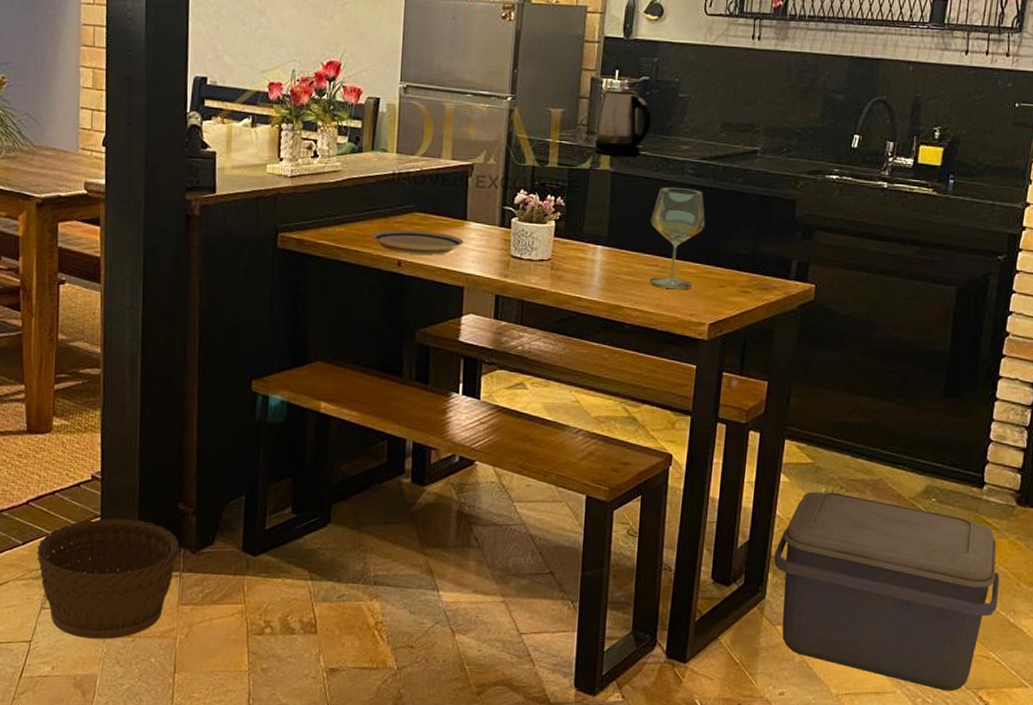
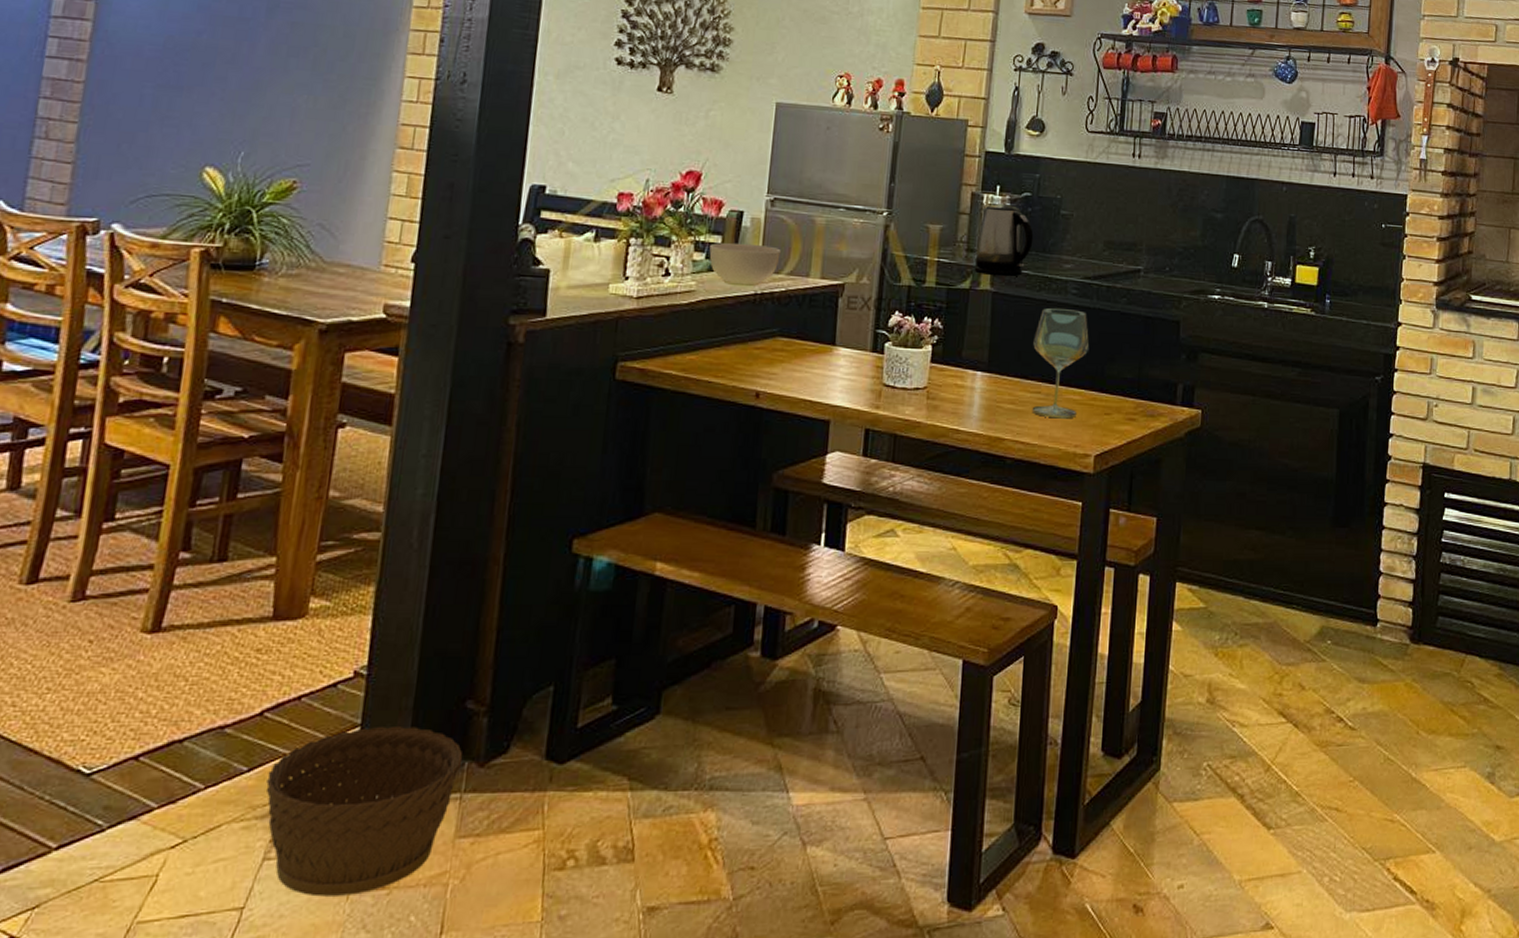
bowl: none [351,127,415,167] -> present [709,242,781,287]
plate: present [371,229,464,255] -> none [727,356,832,385]
cooler: present [774,491,1000,692] -> none [1168,640,1399,866]

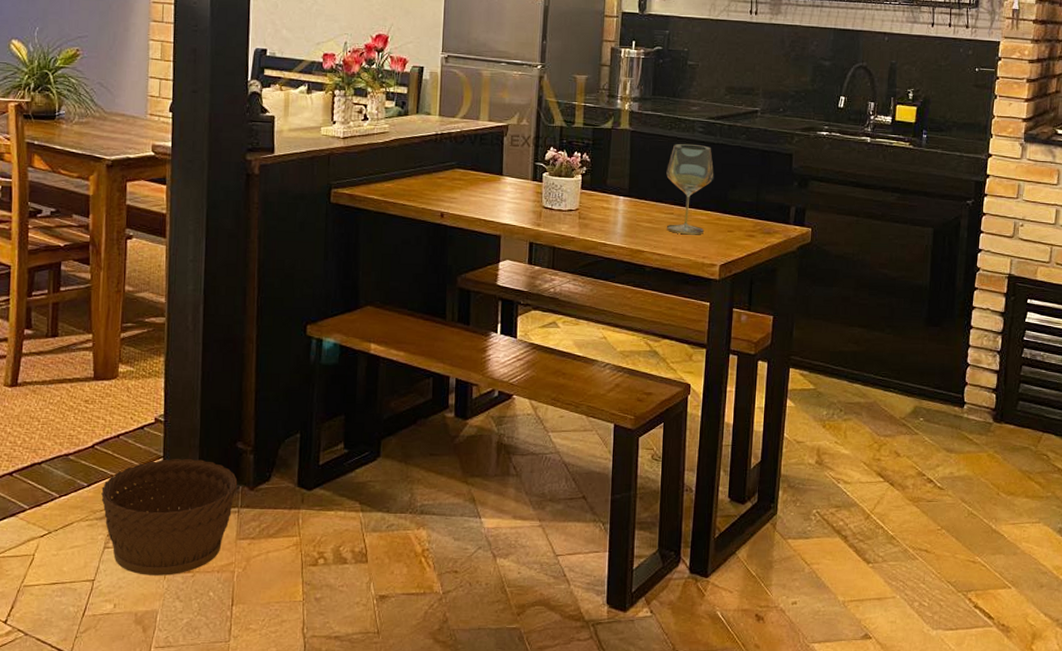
bowl: present [709,242,781,287] -> none [398,92,455,129]
kettle: present [974,203,1034,277] -> none [615,56,665,118]

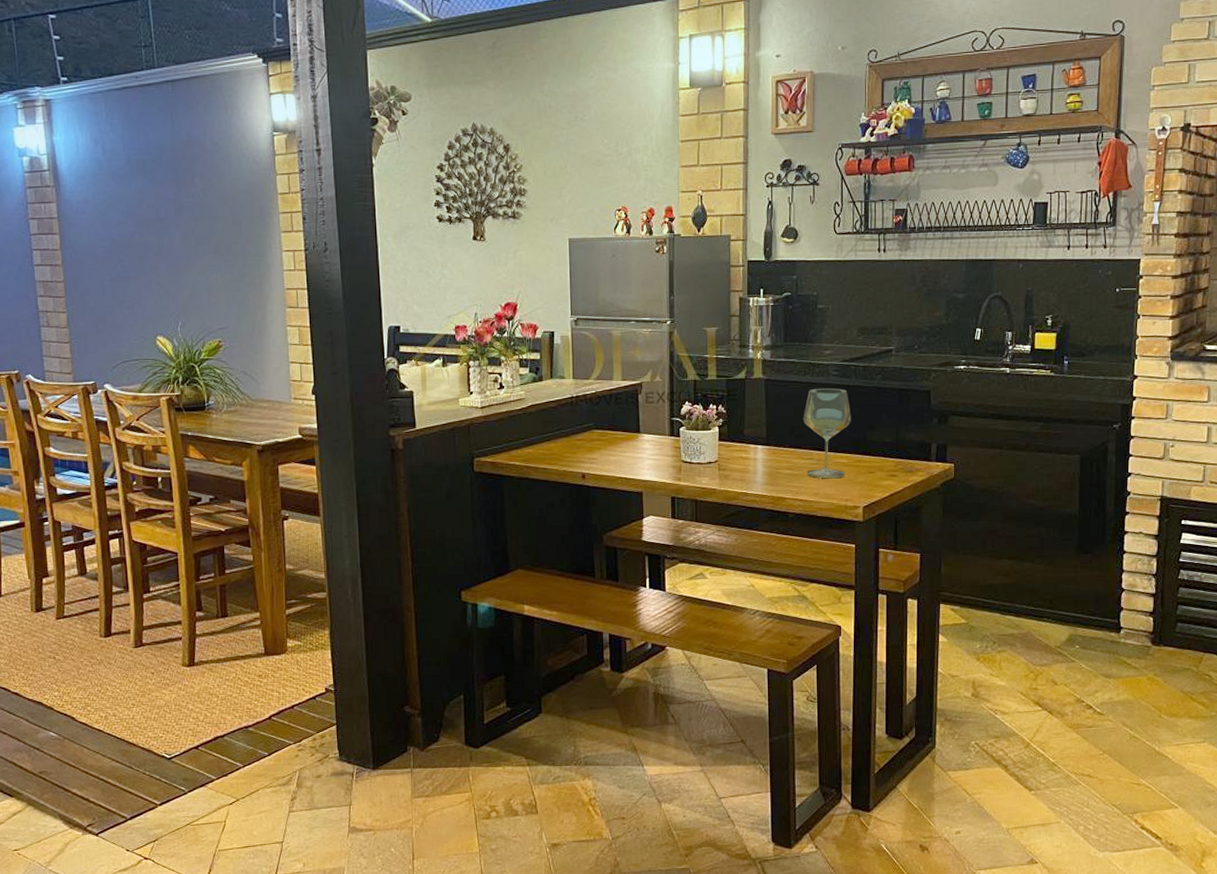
basket: present [101,458,238,576] -> none [281,724,409,835]

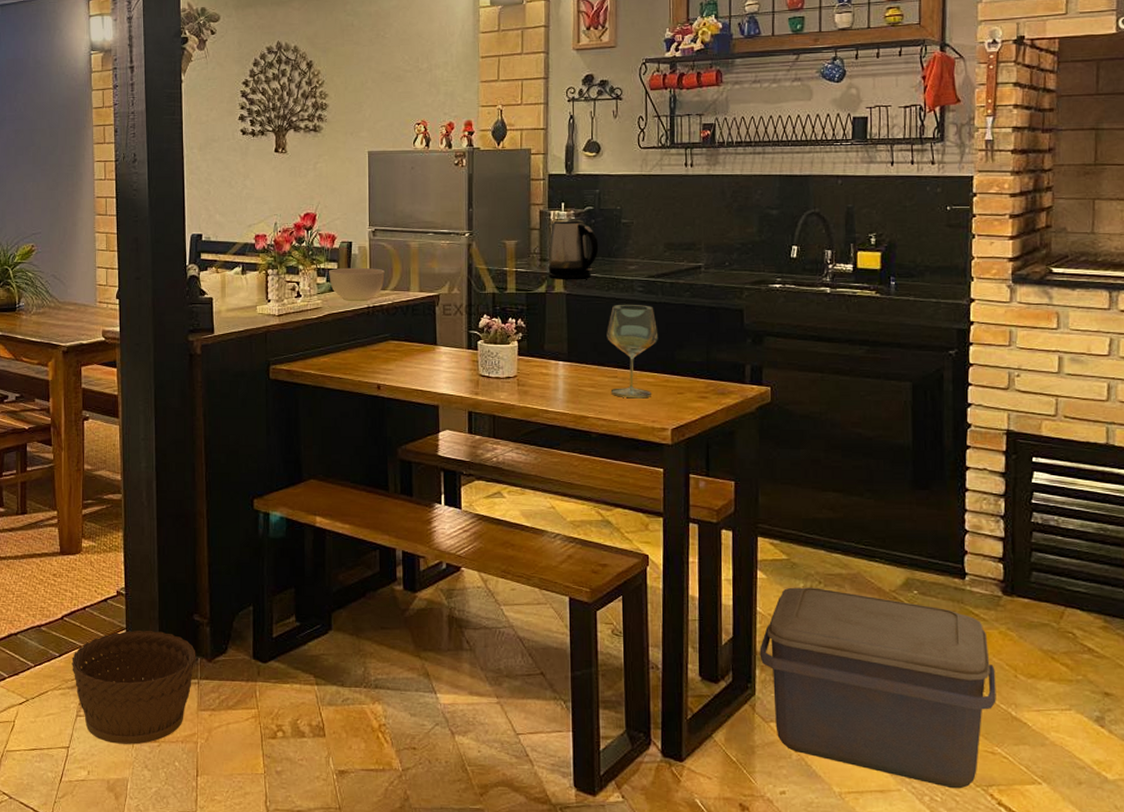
basket: none [281,724,409,835] -> present [72,630,196,745]
bowl: none [531,357,588,392] -> present [329,267,385,302]
kettle: none [747,304,796,366] -> present [548,217,599,280]
cooler: none [940,647,1143,818] -> present [759,587,996,789]

